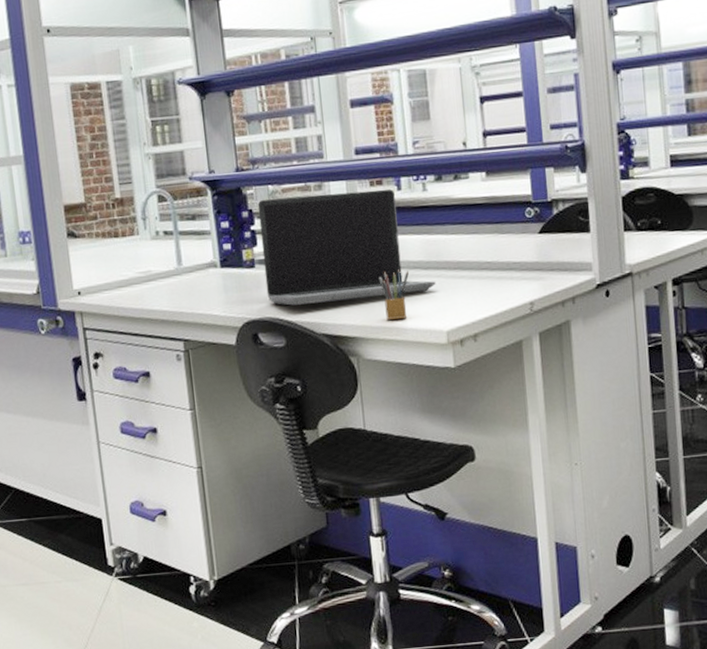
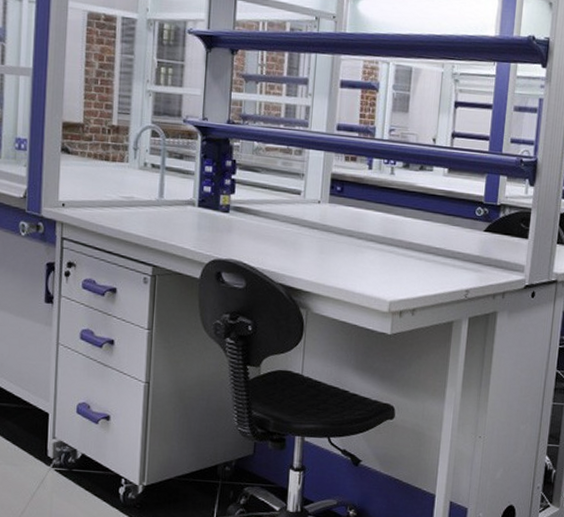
laptop computer: present [257,189,436,306] -> none [236,153,388,263]
pencil box: present [378,268,410,320] -> none [338,238,366,283]

